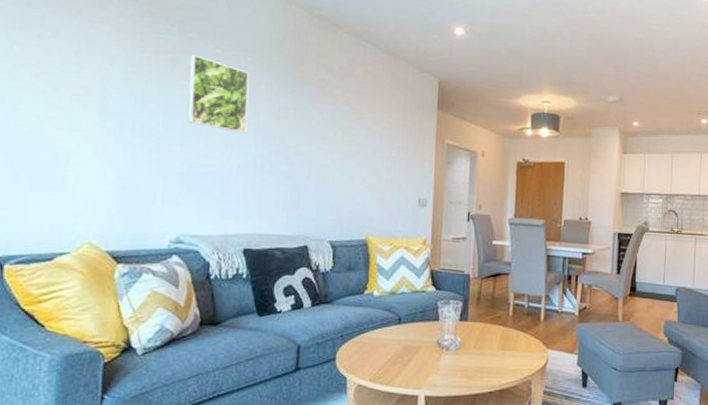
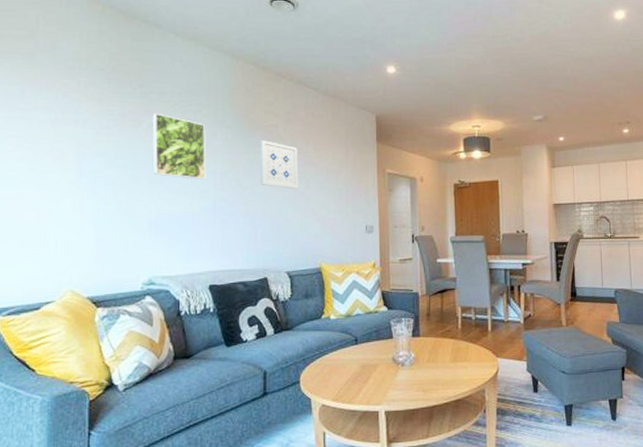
wall art: none [306,96,350,152] -> present [259,140,299,189]

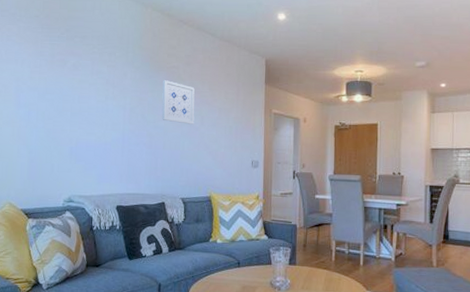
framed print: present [152,113,206,179] -> none [74,54,118,113]

